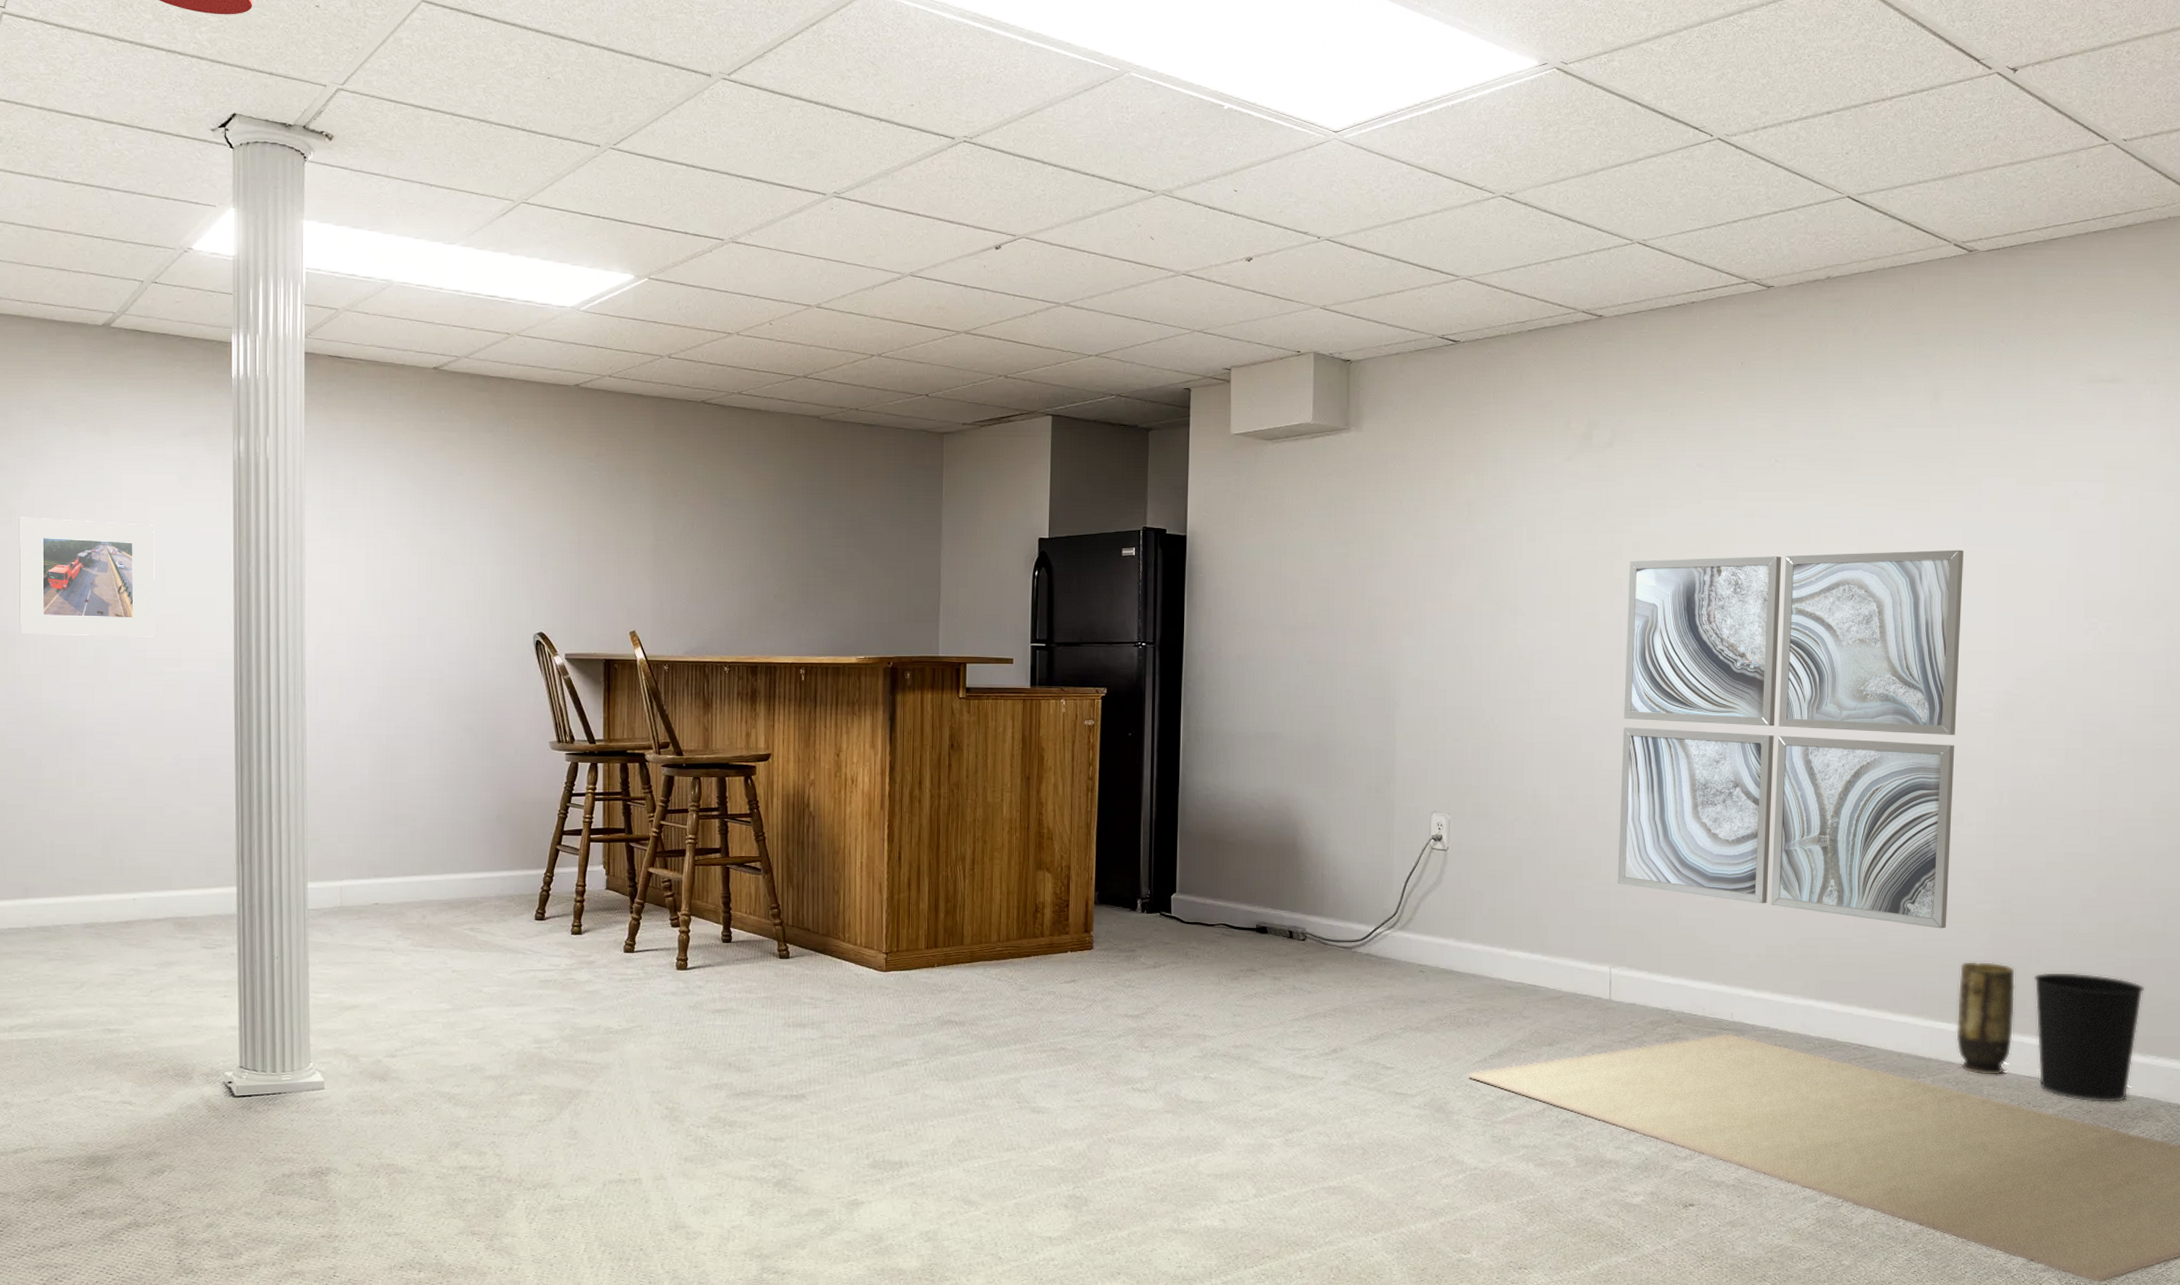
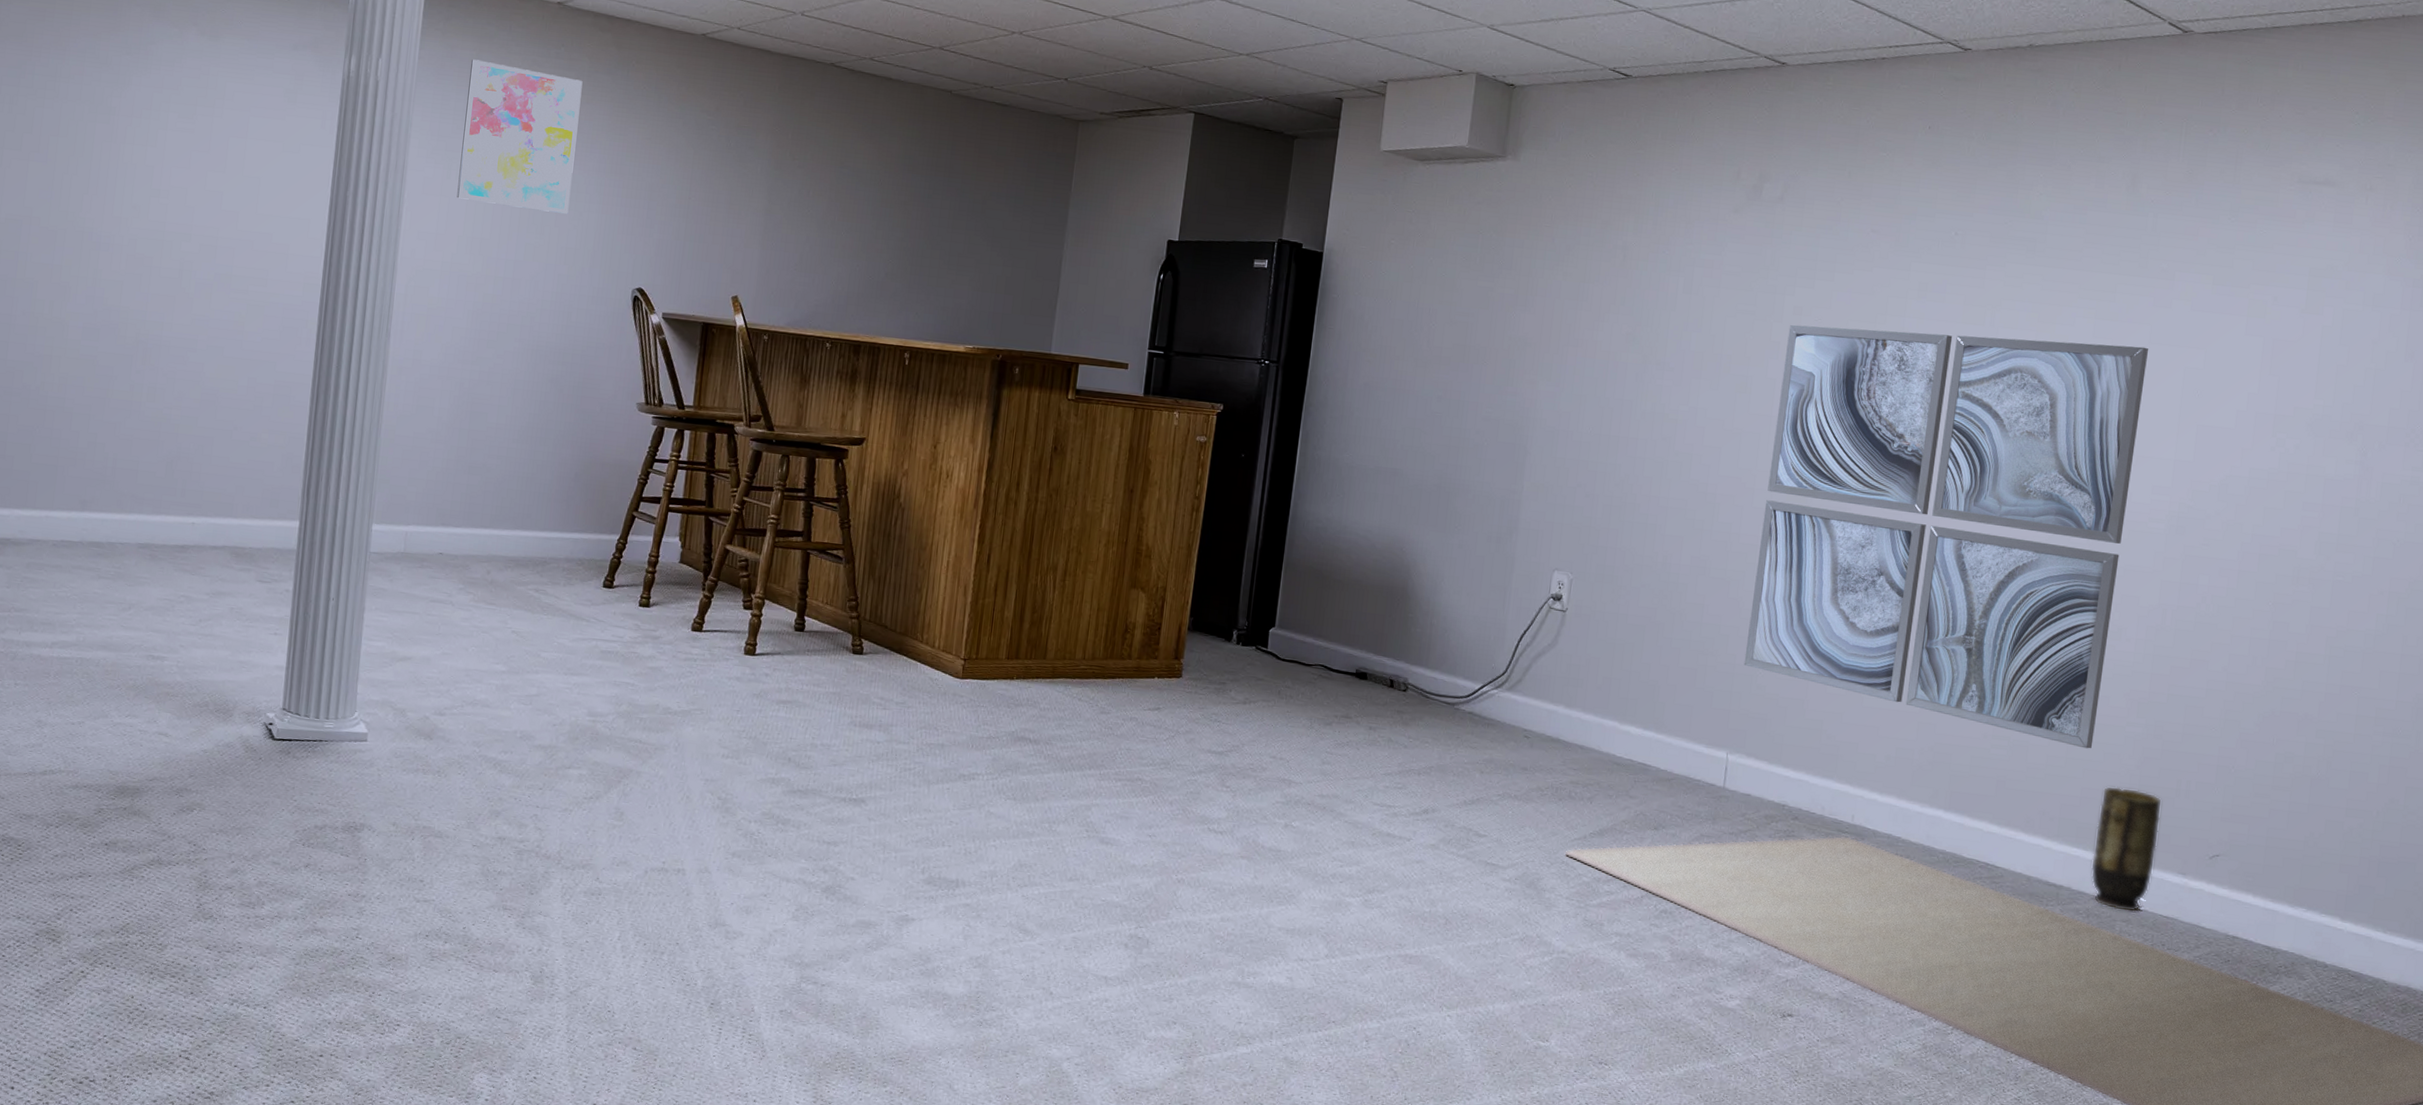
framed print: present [19,517,155,637] -> none [105,116,255,254]
wall art: none [356,430,465,570] -> present [457,59,583,215]
wastebasket: present [2033,971,2144,1104] -> none [2176,806,2300,955]

